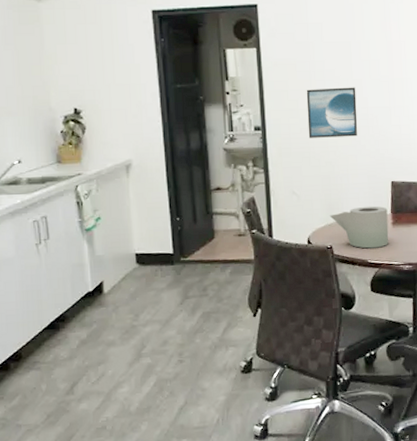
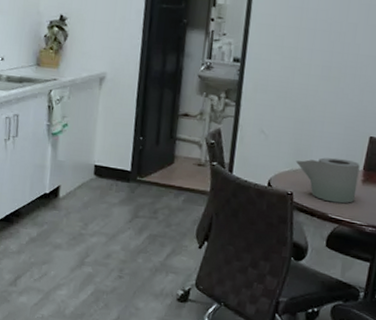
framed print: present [306,87,358,138] -> none [288,27,349,84]

